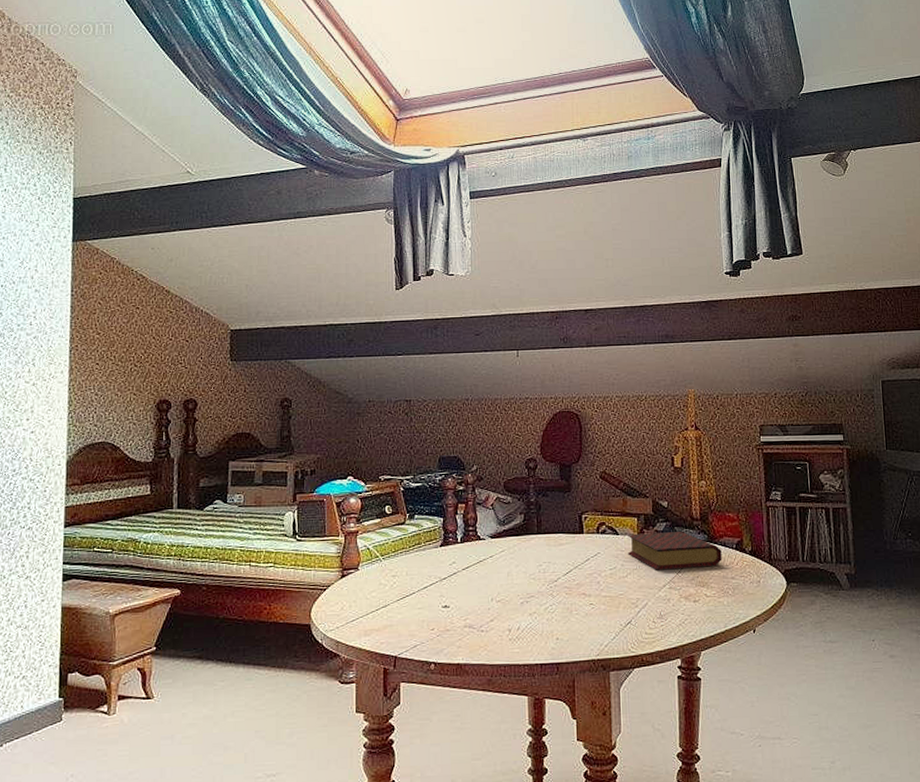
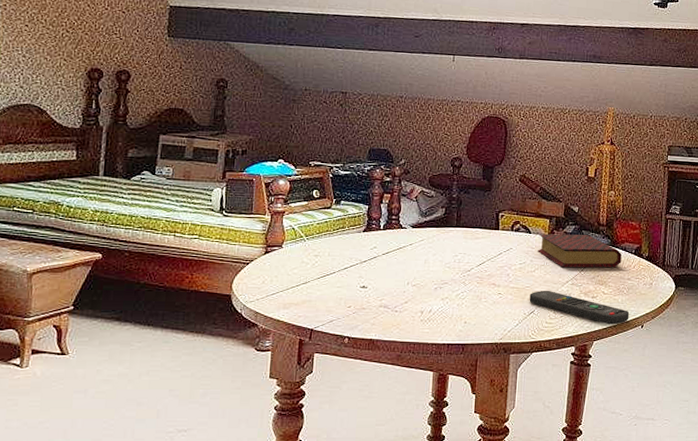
remote control: none [624,596,739,631] -> present [529,290,630,325]

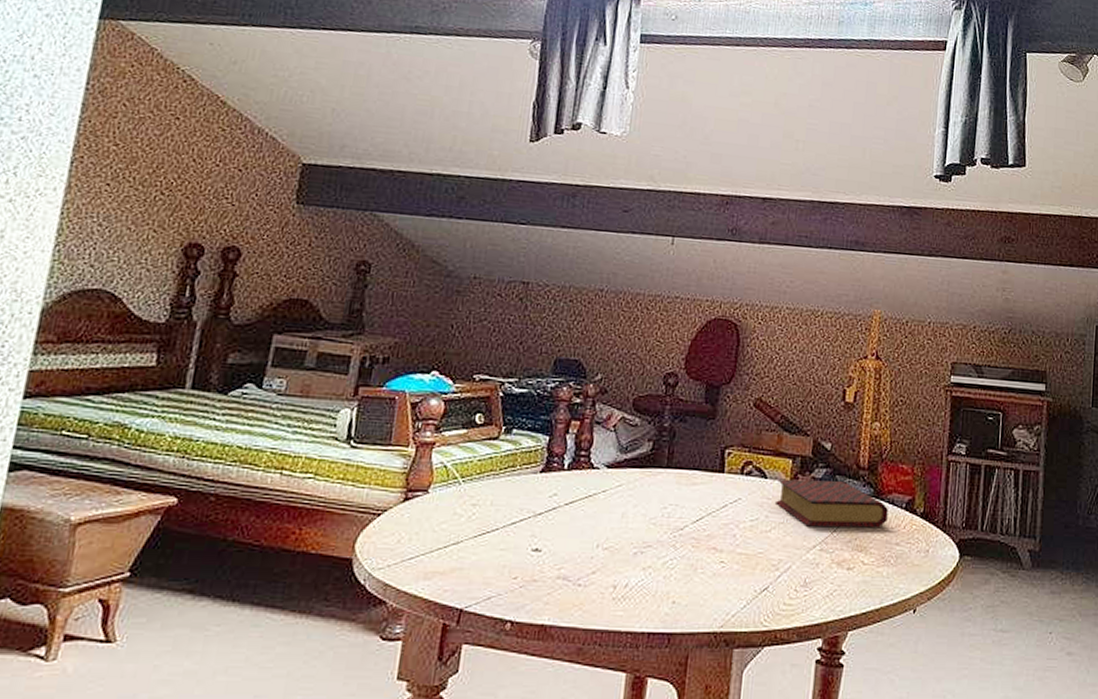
remote control: present [529,290,630,325] -> none [762,557,898,608]

